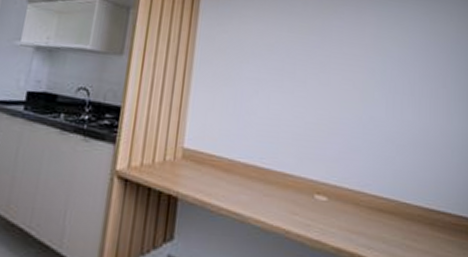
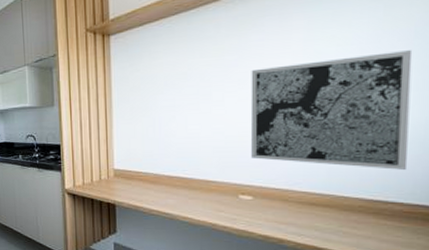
wall art: none [328,54,453,178] -> present [250,50,413,170]

